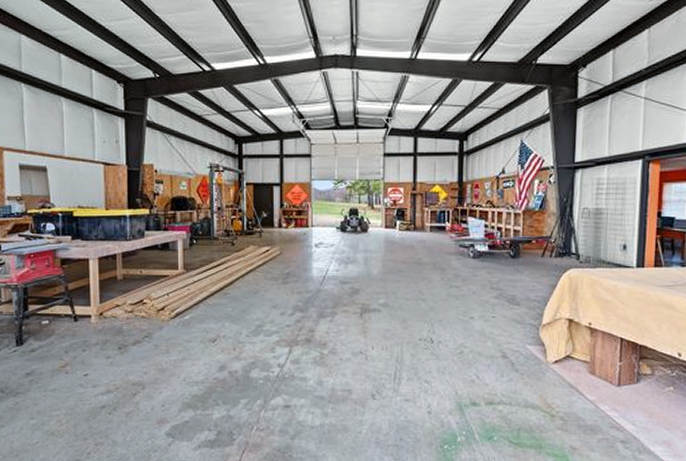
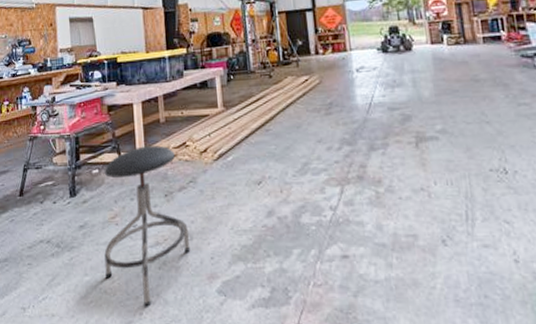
stool: none [52,301,142,447] -> present [104,145,191,307]

